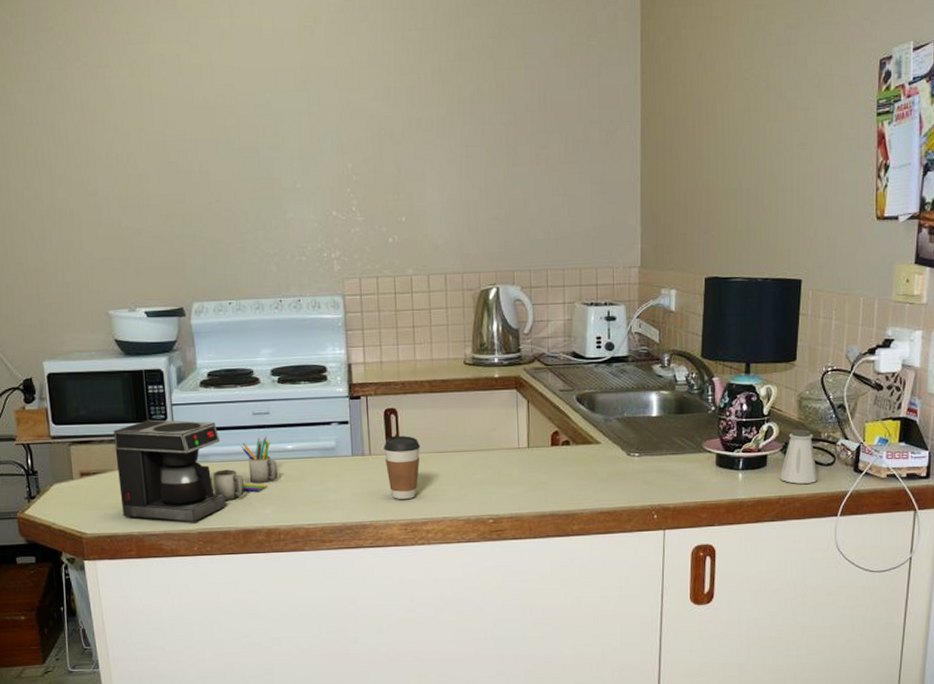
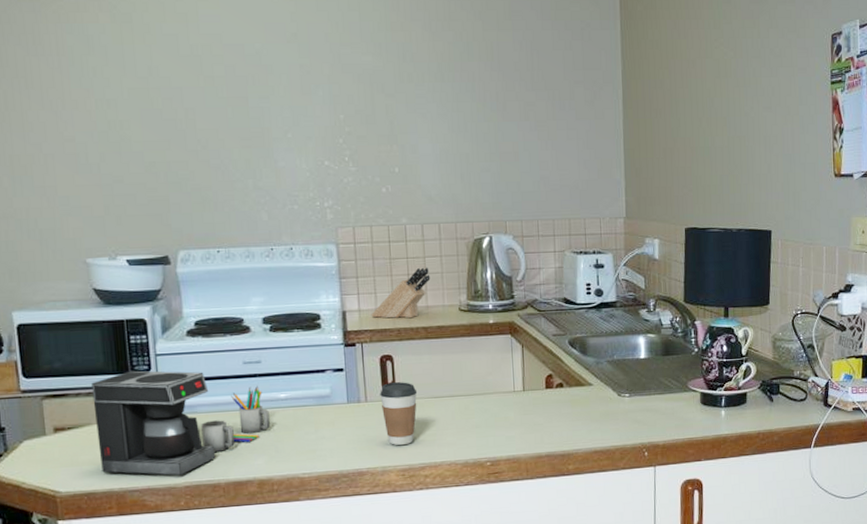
knife block: none [376,319,436,371] -> present [371,267,431,319]
saltshaker: present [779,429,818,484] -> none [758,368,793,419]

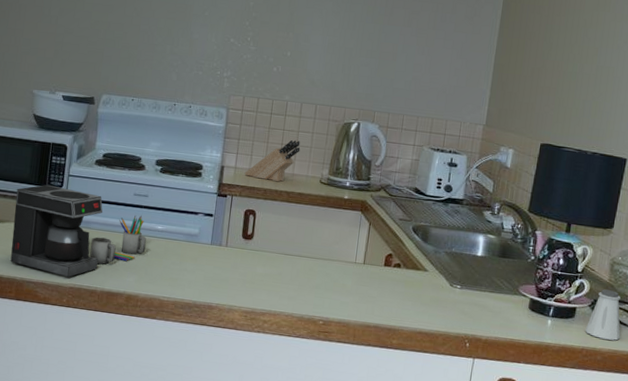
coffee cup: present [380,382,418,446] -> none [238,234,271,291]
saltshaker: none [758,368,793,419] -> present [585,289,621,341]

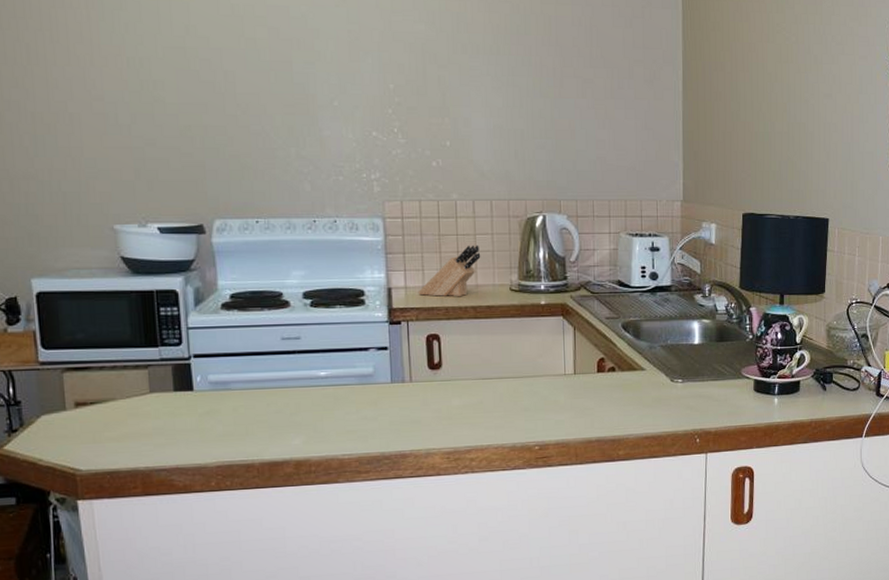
coffee maker: present [10,184,147,278] -> none [117,344,309,455]
saltshaker: present [585,289,621,341] -> none [811,357,845,408]

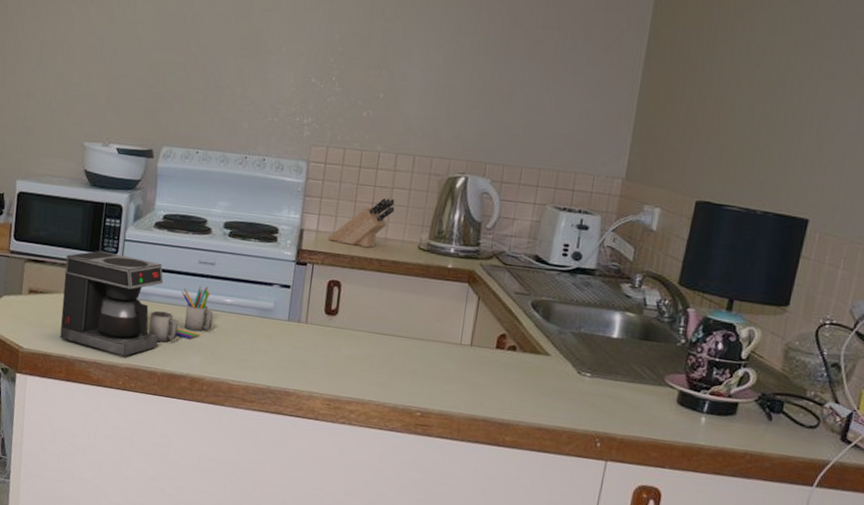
coffee maker: none [117,344,309,455] -> present [60,250,213,357]

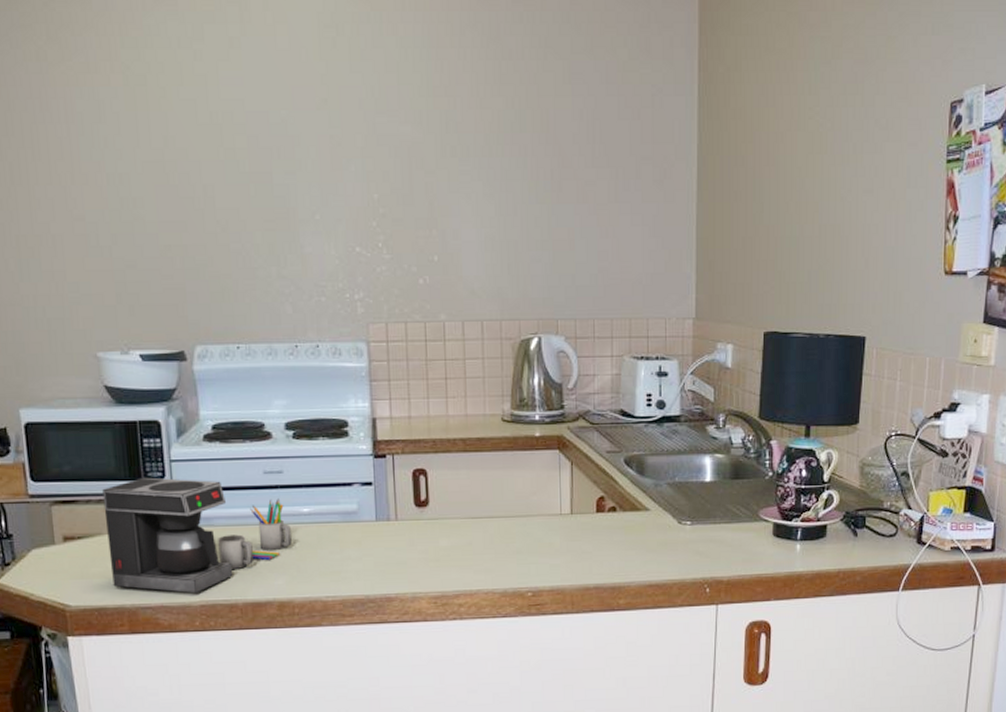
knife block: present [327,197,395,248] -> none [403,370,471,428]

